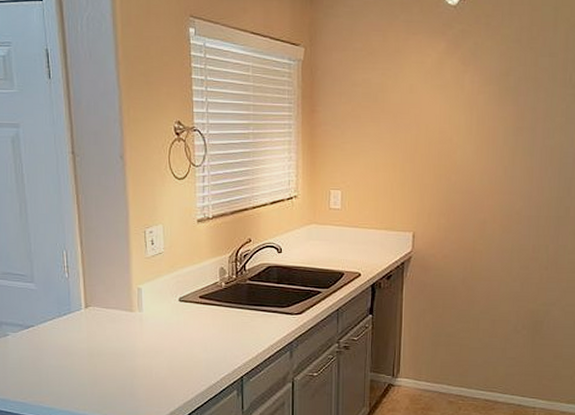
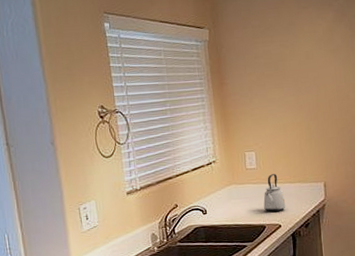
kettle: none [344,217,369,258] -> present [263,174,286,212]

